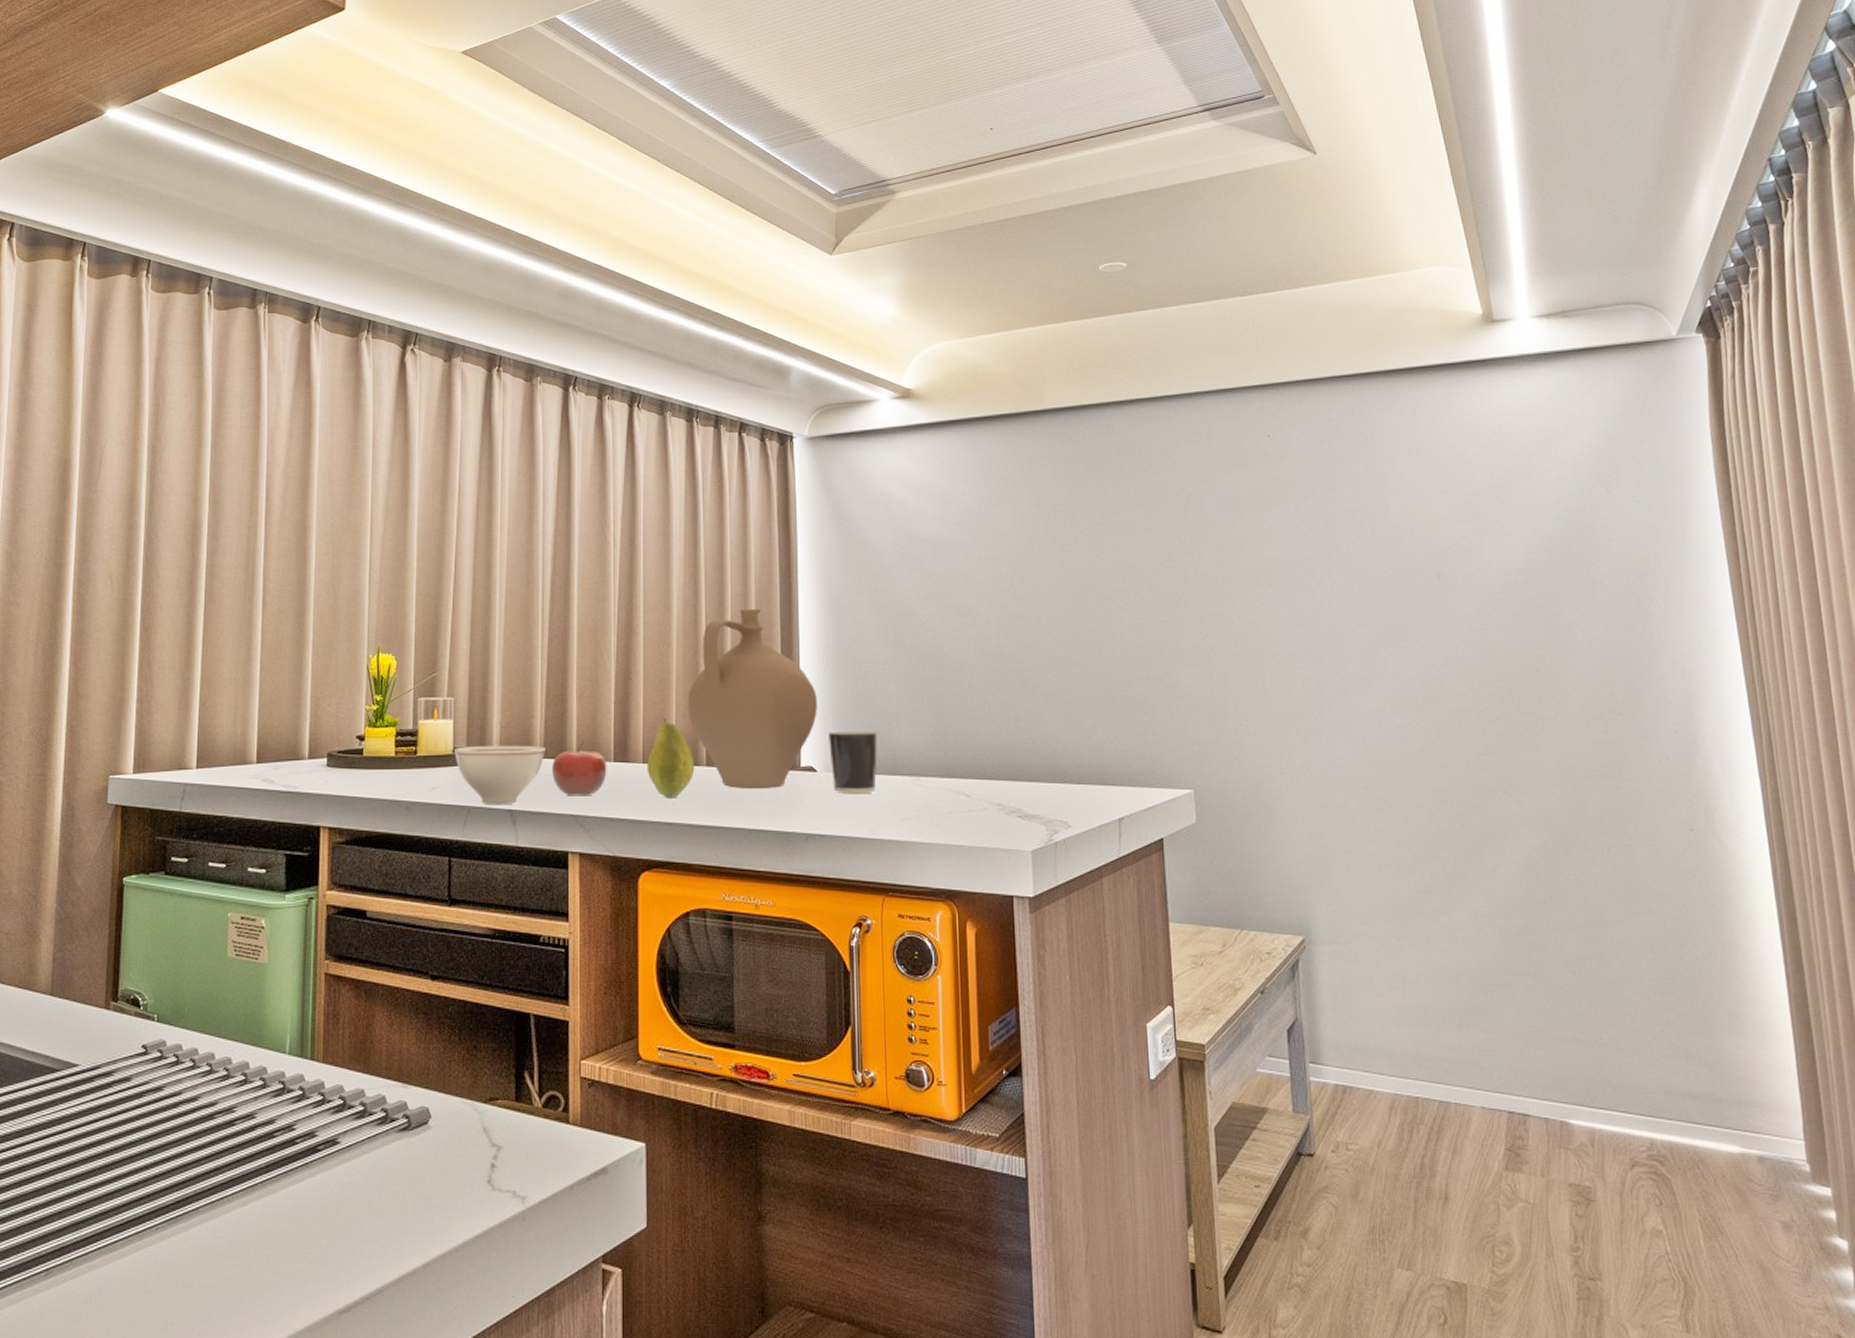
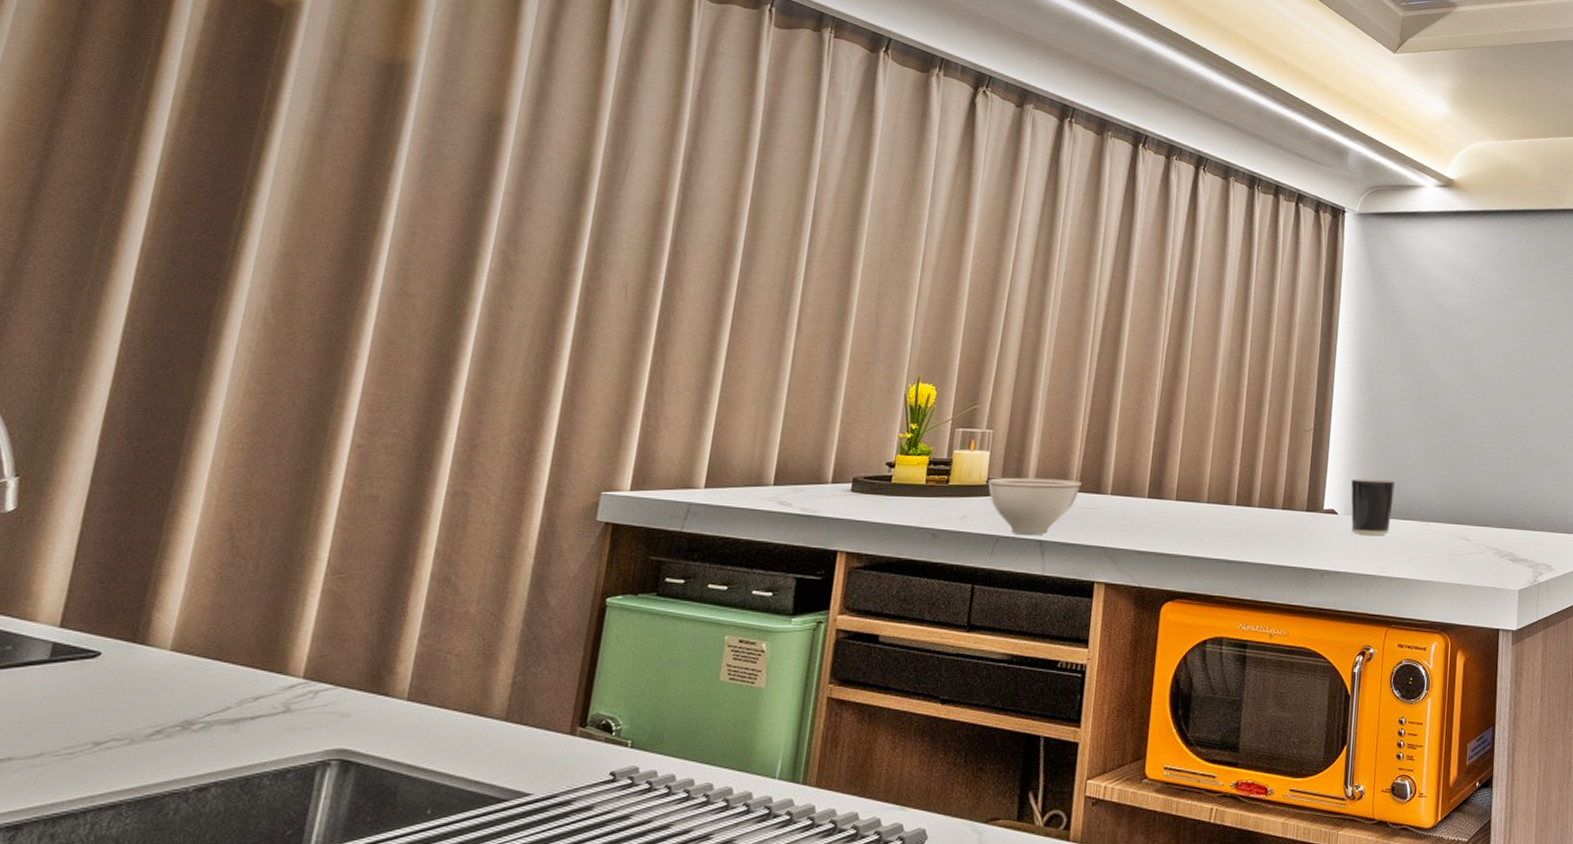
fruit: present [551,742,607,796] -> none [1085,478,1141,530]
fruit: present [647,719,695,799] -> none [1179,460,1225,534]
ceramic jug: present [687,608,817,788] -> none [1223,363,1344,528]

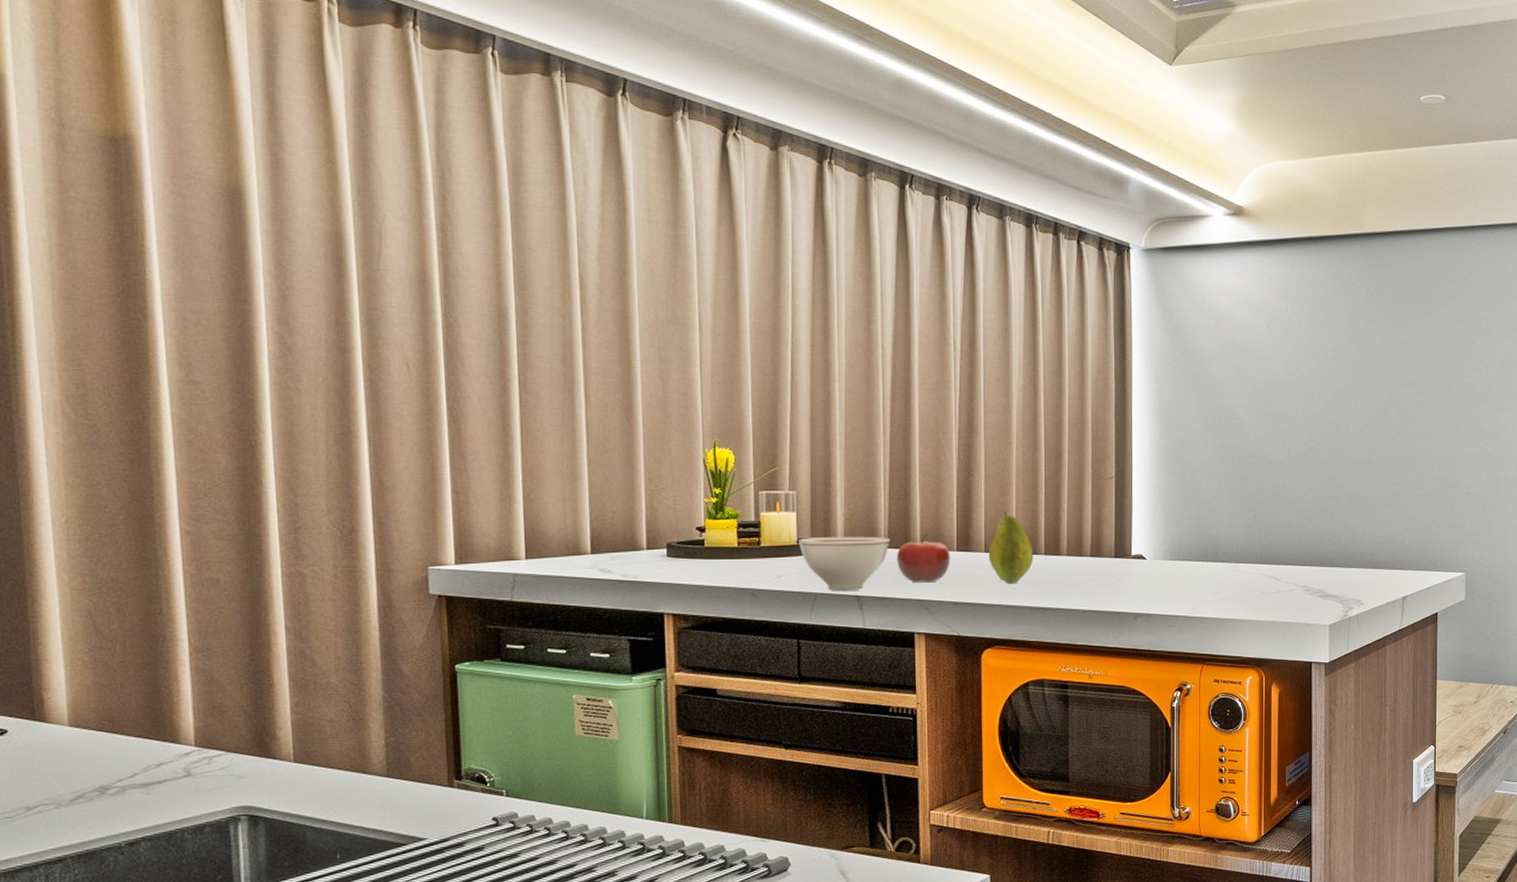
fruit: none [1085,478,1141,530] -> present [896,533,951,583]
fruit: none [1179,460,1225,534] -> present [988,512,1034,584]
mug: present [1351,479,1396,535] -> none [1157,524,1202,578]

